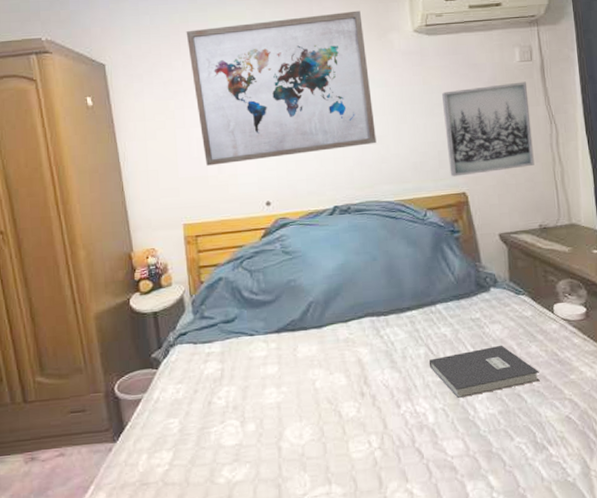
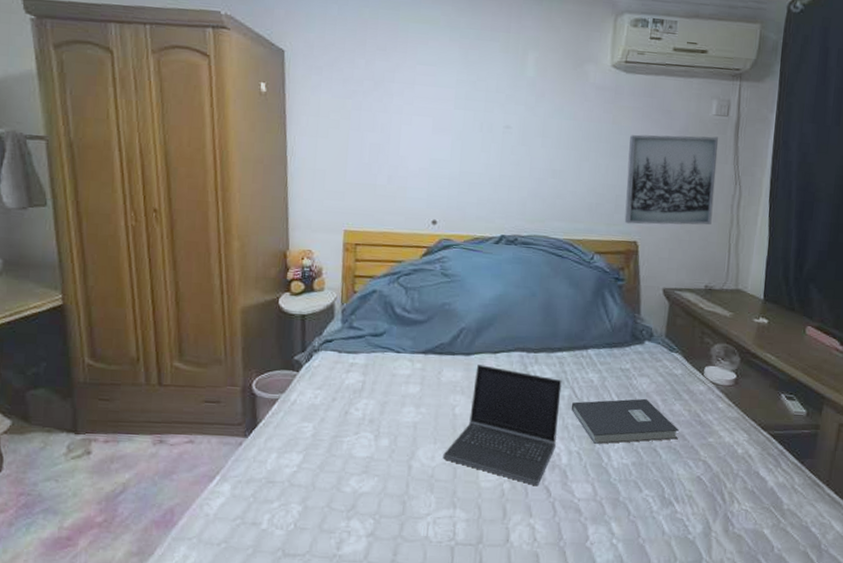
wall art: present [186,10,377,166] -> none [374,28,561,178]
laptop computer: none [310,335,420,450] -> present [443,365,562,487]

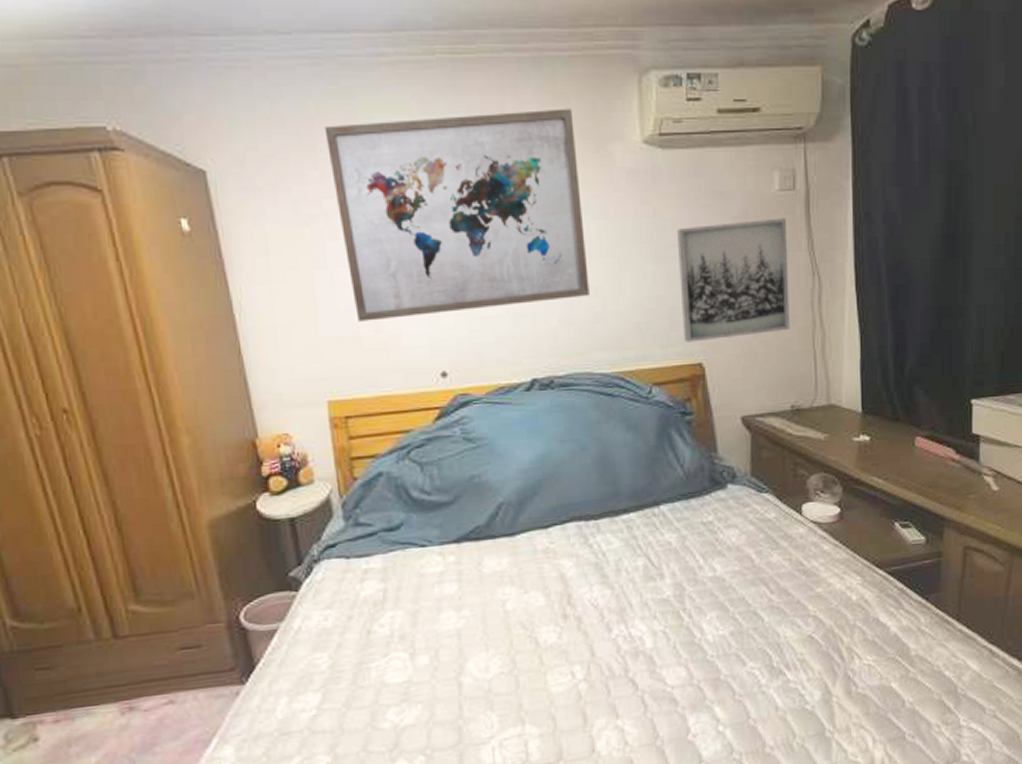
wall art: none [374,28,561,178] -> present [324,108,590,322]
laptop computer: present [443,365,562,487] -> none [499,544,636,681]
book: present [571,398,679,444] -> none [648,553,780,618]

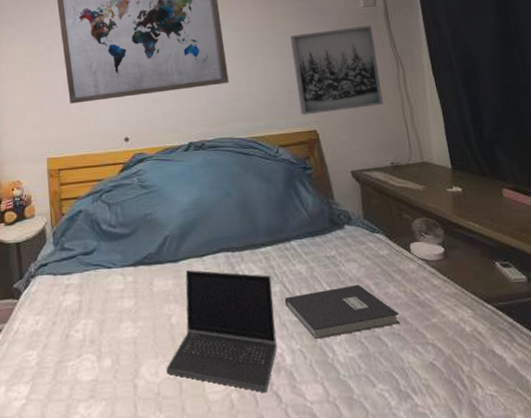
laptop computer: none [499,544,636,681] -> present [166,270,277,393]
book: none [648,553,780,618] -> present [284,284,400,339]

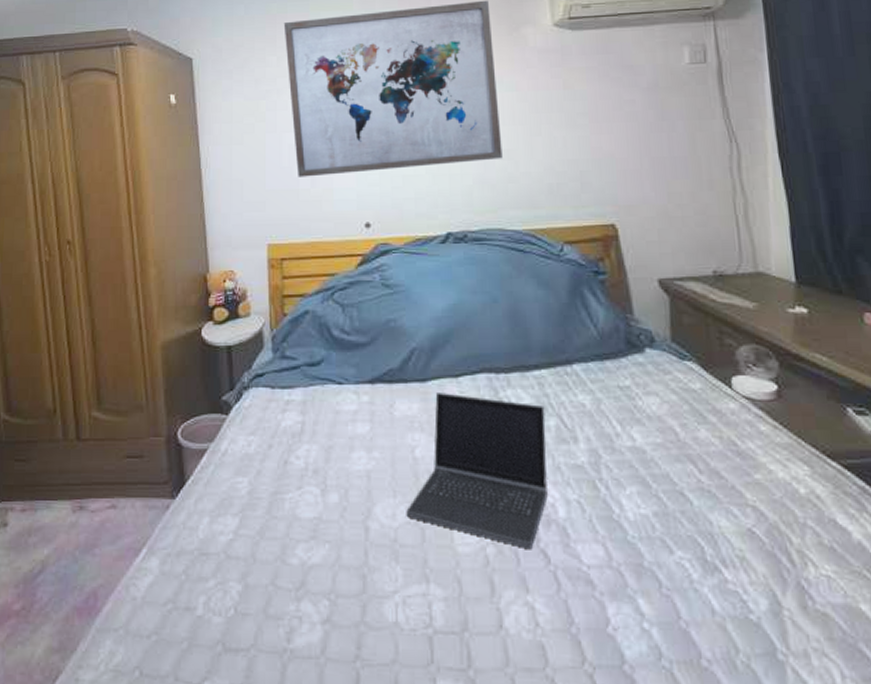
book: present [284,284,400,339] -> none [560,424,711,489]
wall art: present [290,25,383,115] -> none [586,88,708,204]

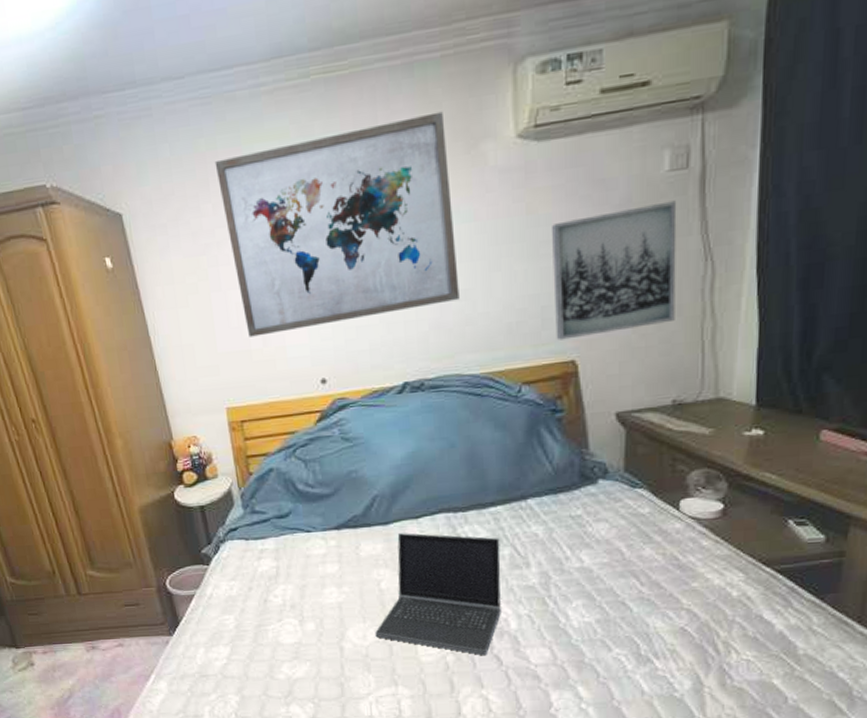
wall art: none [586,88,708,204] -> present [551,200,677,341]

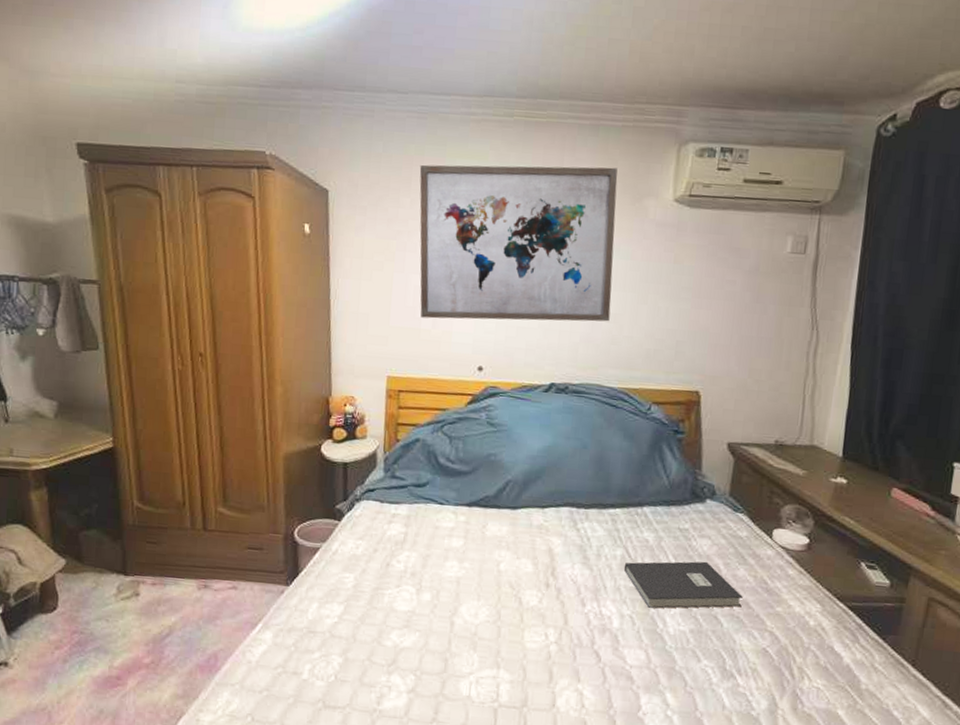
laptop computer: present [375,533,501,656] -> none [486,519,615,650]
book: none [514,546,652,604] -> present [623,561,743,609]
wall art: present [551,200,677,341] -> none [685,275,793,374]

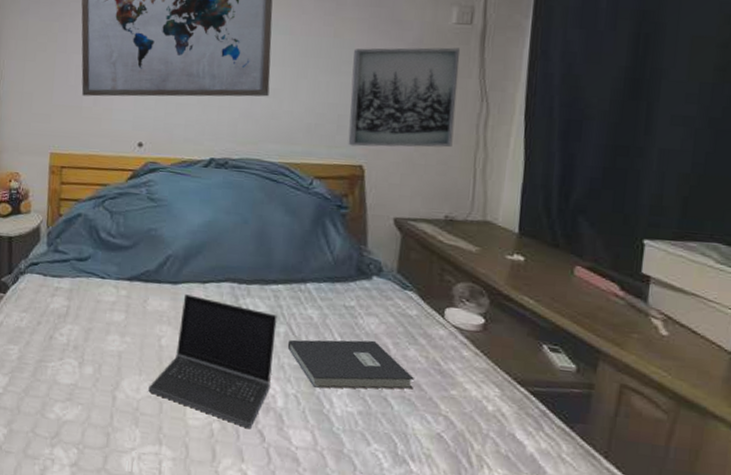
laptop computer: none [486,519,615,650] -> present [148,294,277,429]
wall art: none [685,275,793,374] -> present [348,47,460,148]

